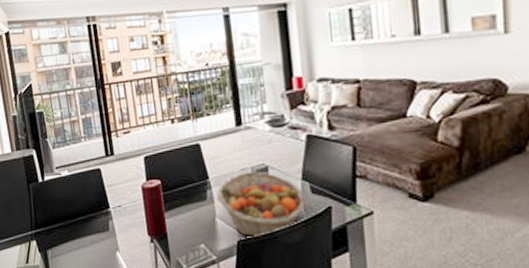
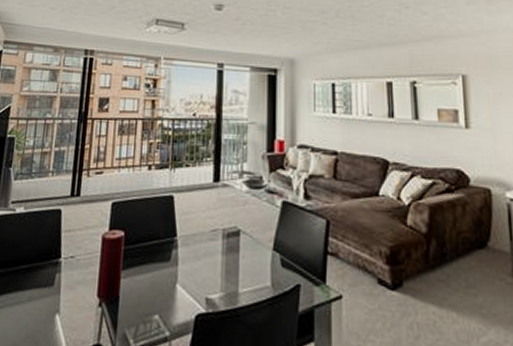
fruit basket: present [217,171,306,238] -> none [182,233,275,314]

